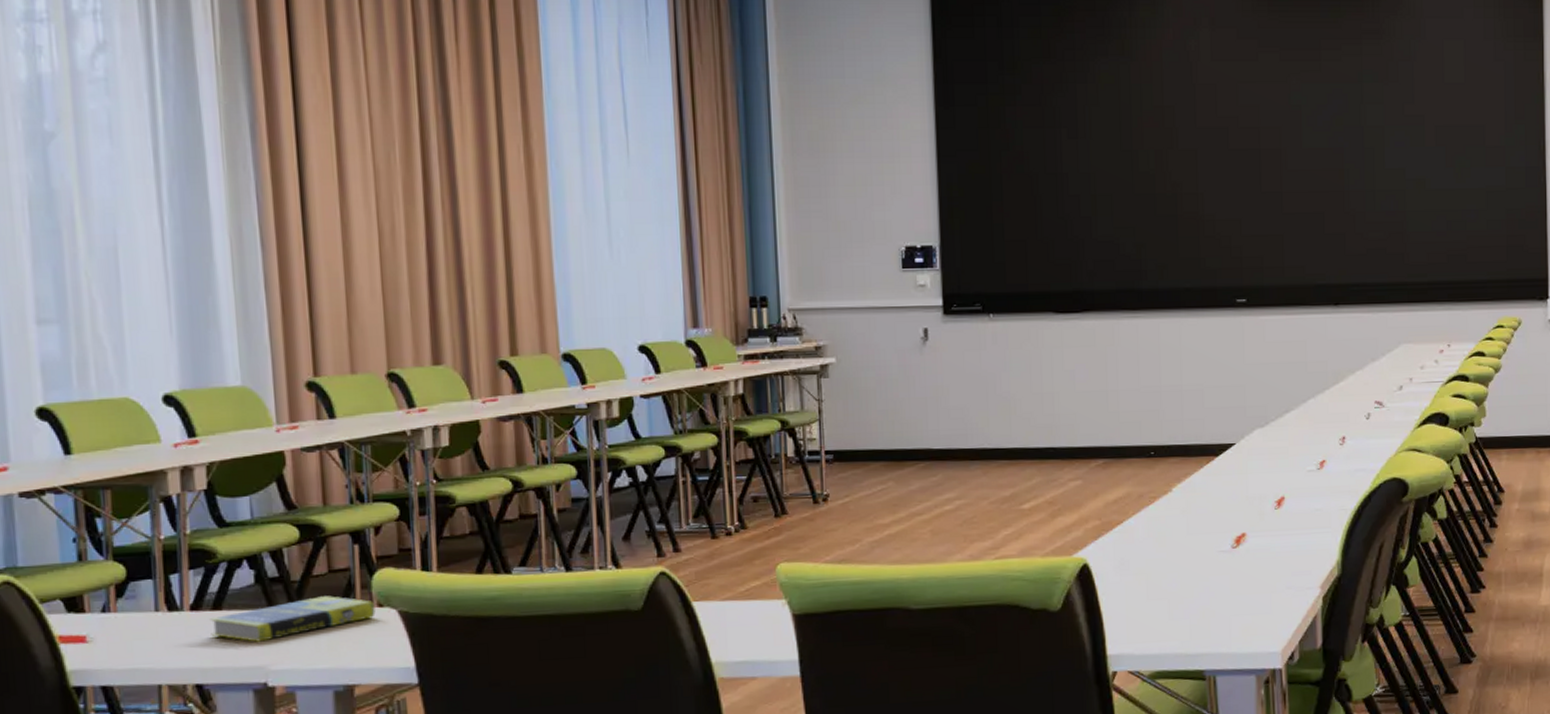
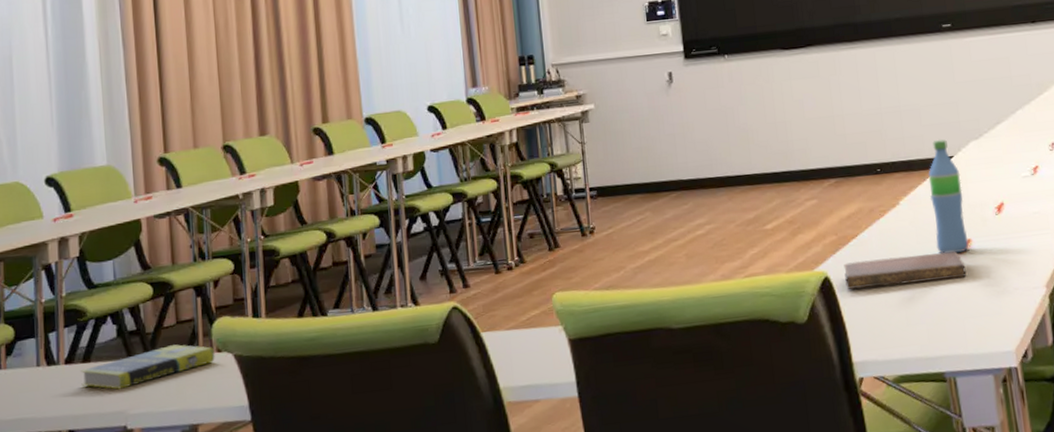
notebook: none [1105,545,1237,578] -> present [844,251,967,289]
water bottle: none [1206,424,1243,548] -> present [928,139,969,254]

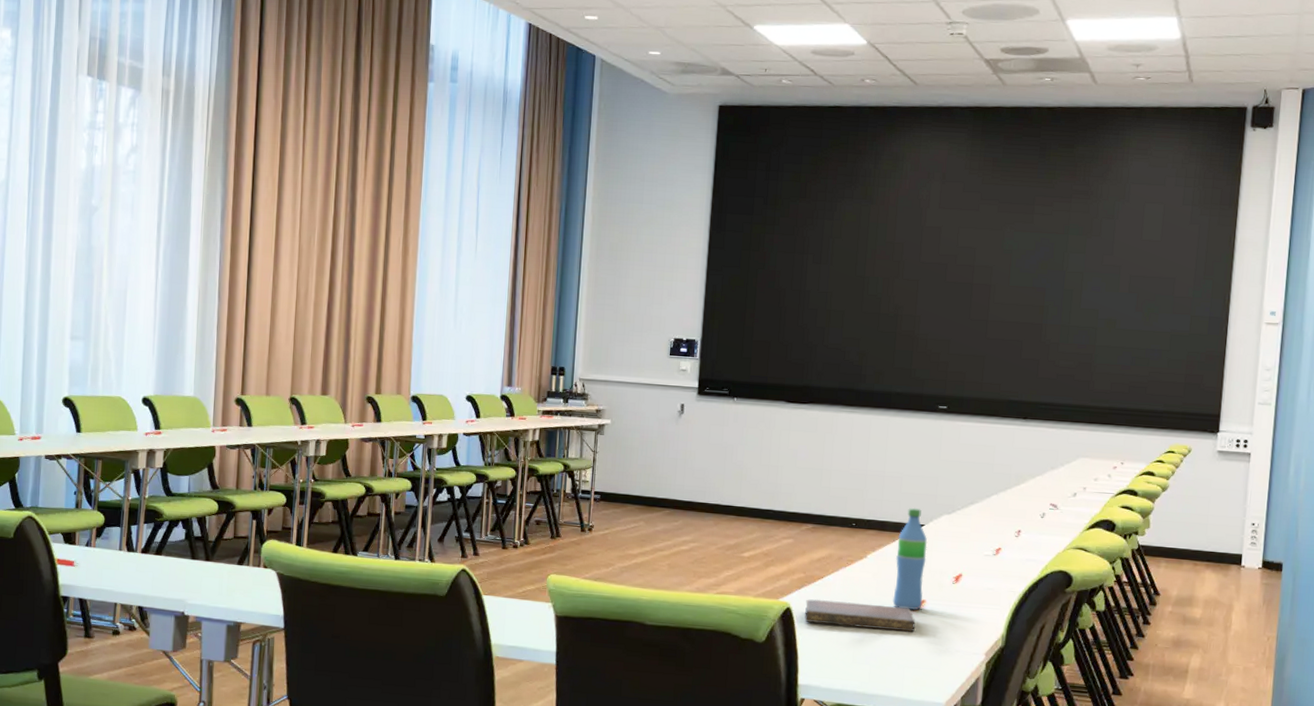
book: present [80,344,215,390] -> none [152,554,262,582]

